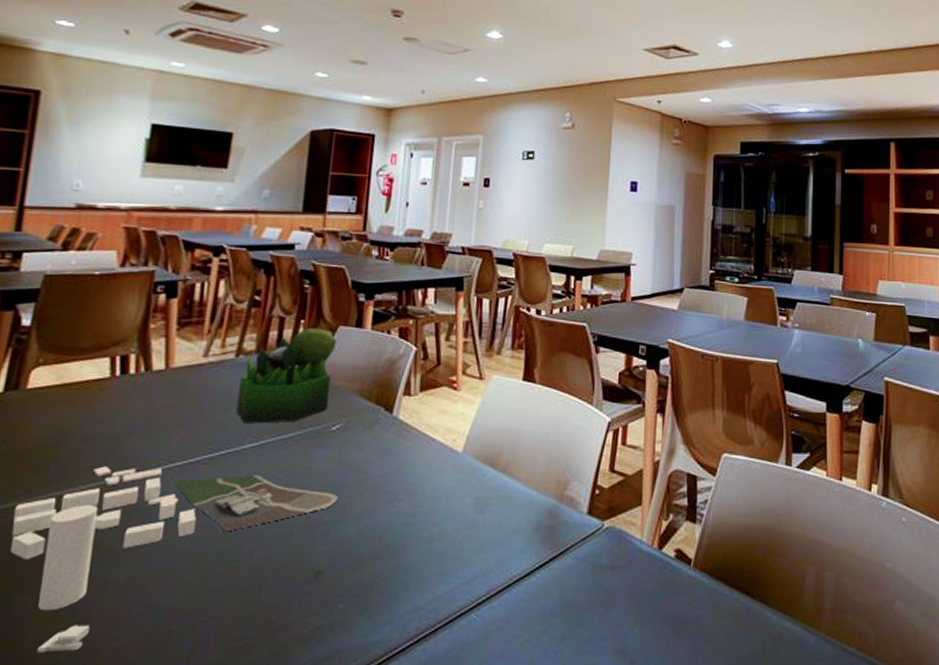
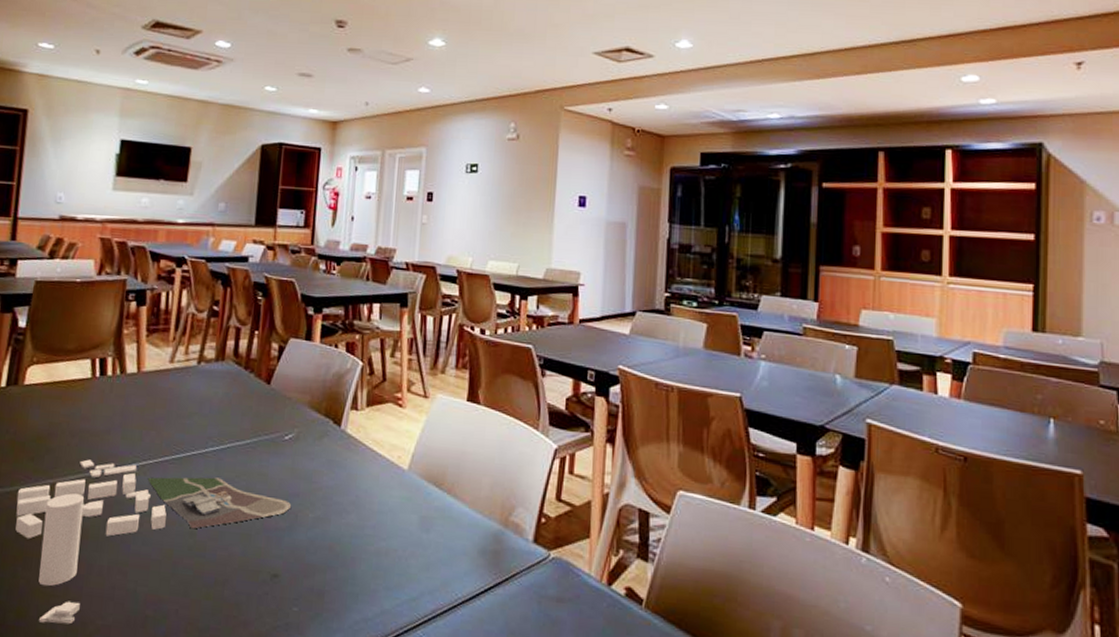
plant: present [236,327,337,424] -> none [199,338,288,430]

